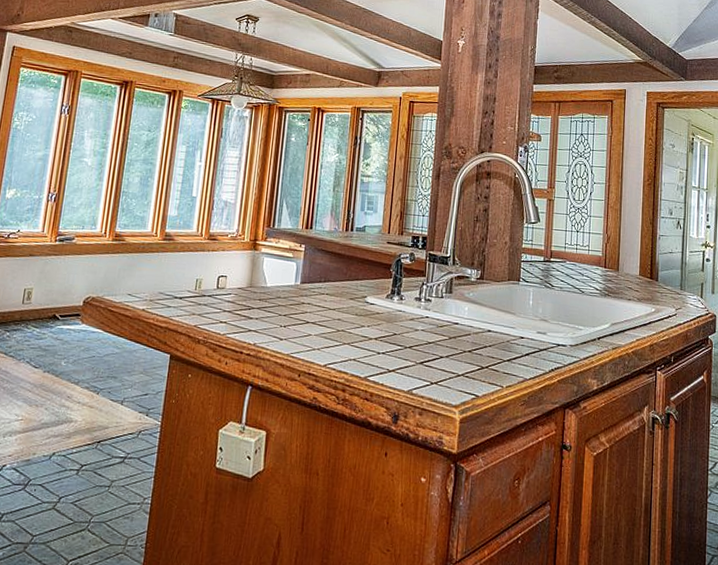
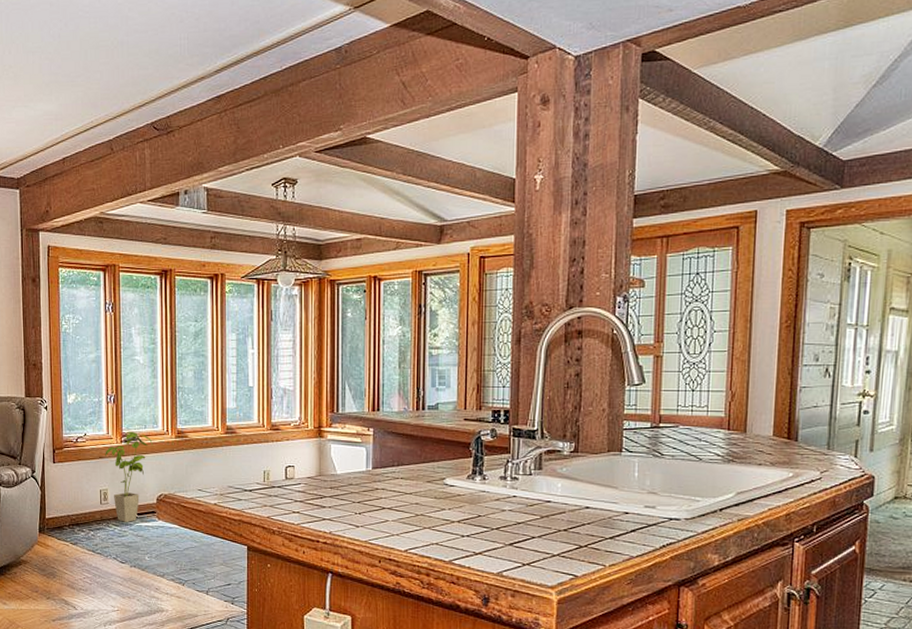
house plant: none [36,230,88,324] -> present [105,431,153,522]

